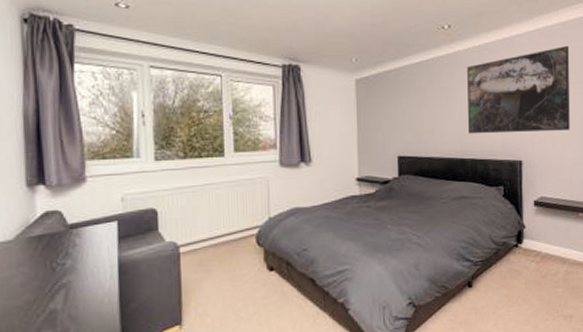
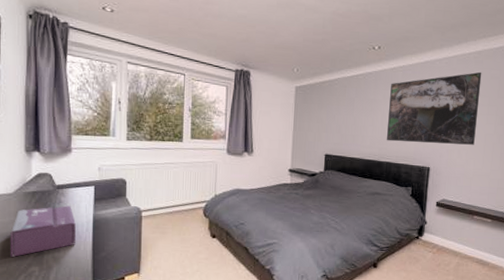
tissue box: none [11,249,97,321] -> present [10,205,76,257]

